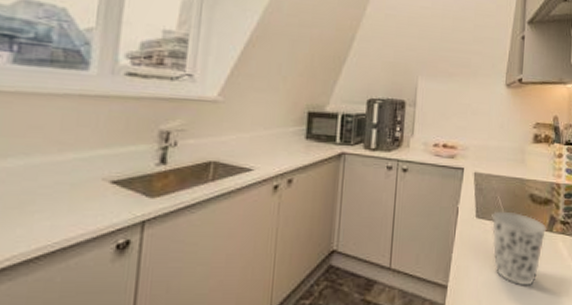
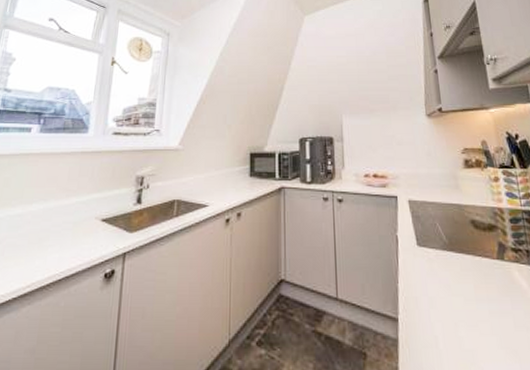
cup: present [491,211,547,286] -> none [433,238,498,321]

